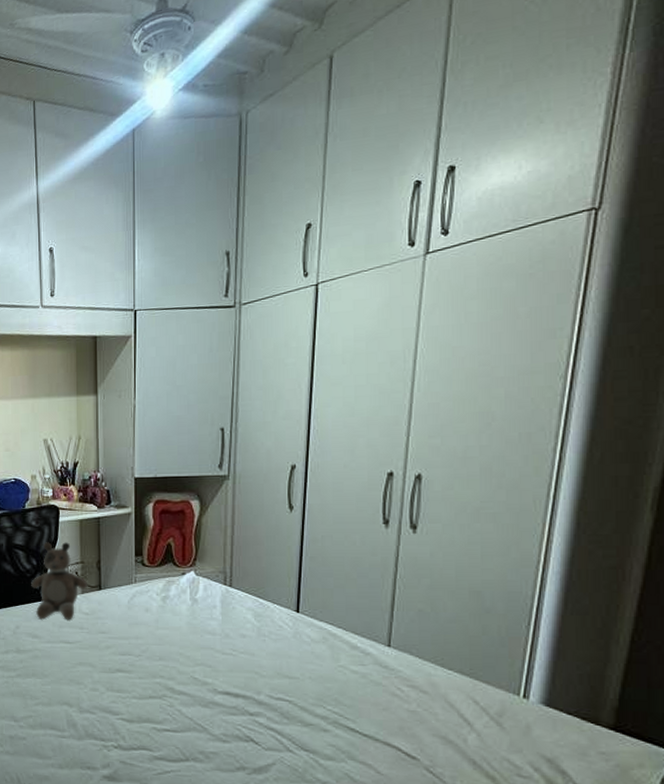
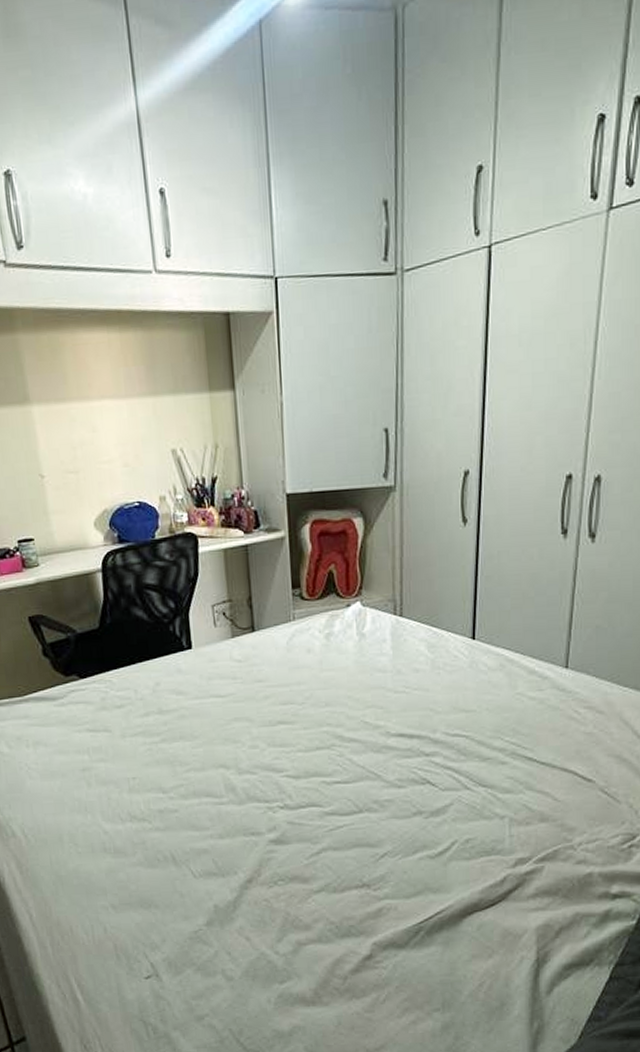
stuffed animal: present [31,542,88,619] -> none [170,577,239,671]

